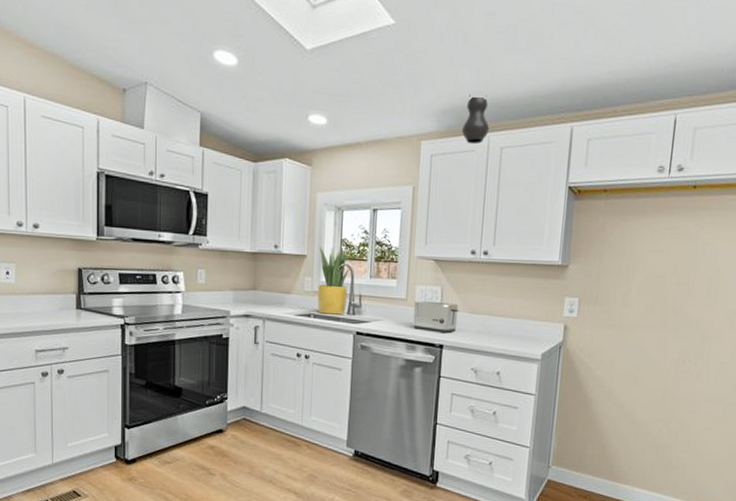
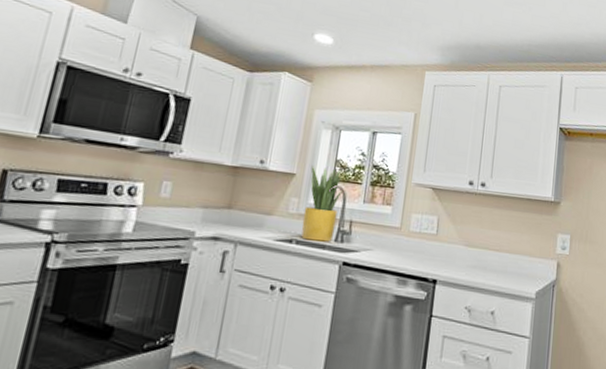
toaster: present [413,300,459,334] -> none [406,230,455,267]
vase: present [461,94,490,145] -> none [464,35,490,81]

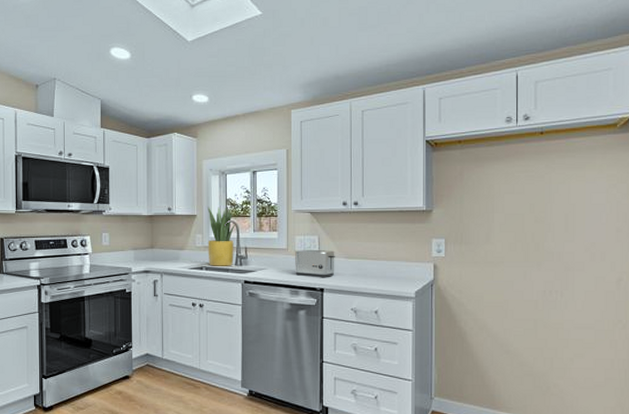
toaster: none [406,230,455,267] -> present [295,249,335,278]

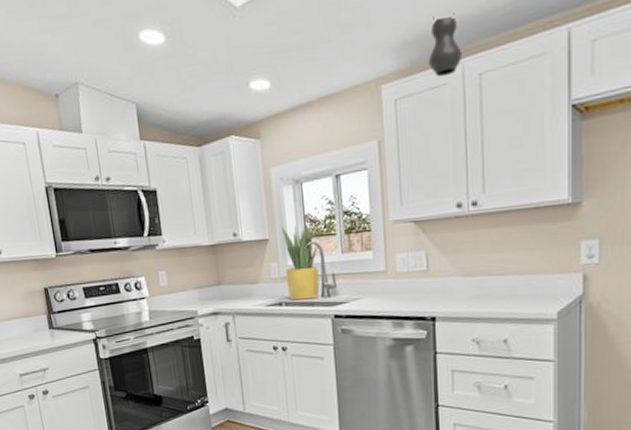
toaster: present [295,249,335,278] -> none [396,268,450,304]
vase: none [326,67,351,110] -> present [428,13,463,78]

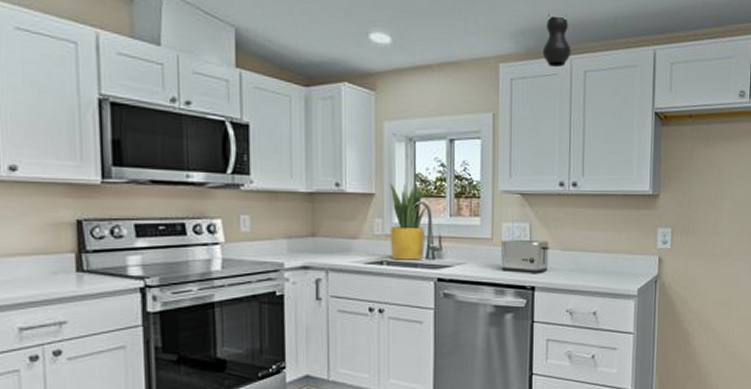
toaster: none [396,268,450,304] -> present [501,239,549,274]

